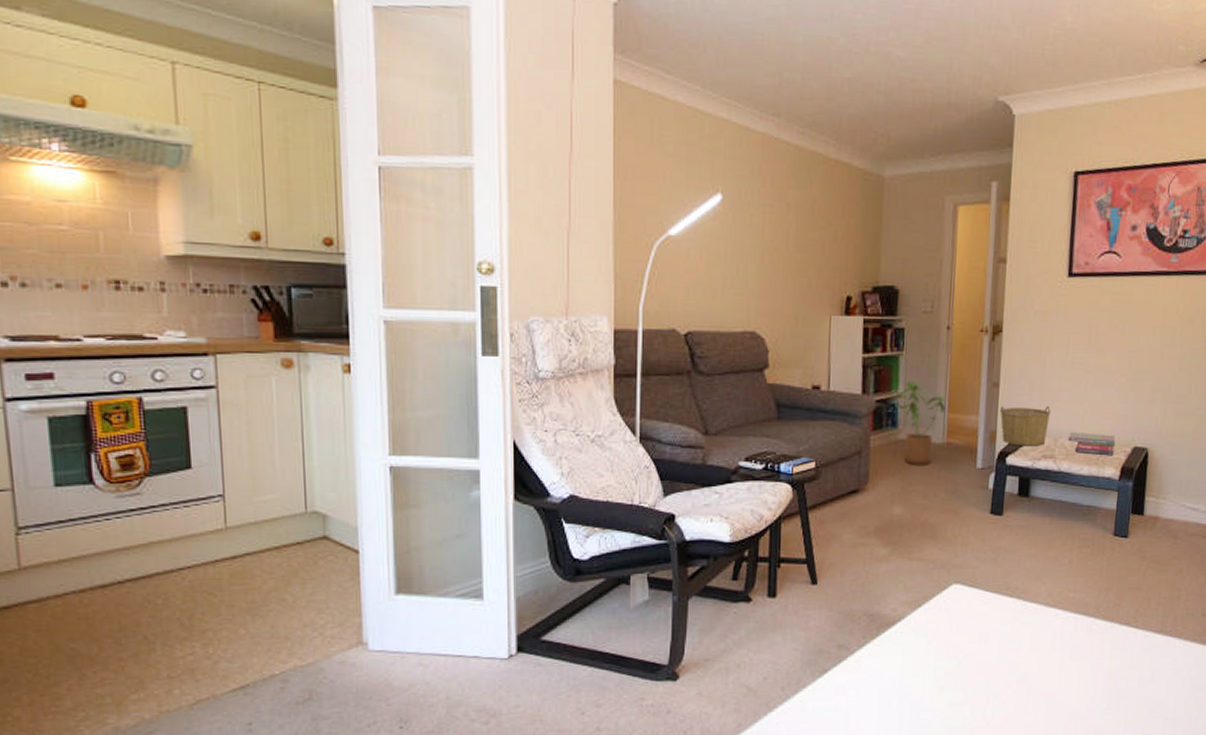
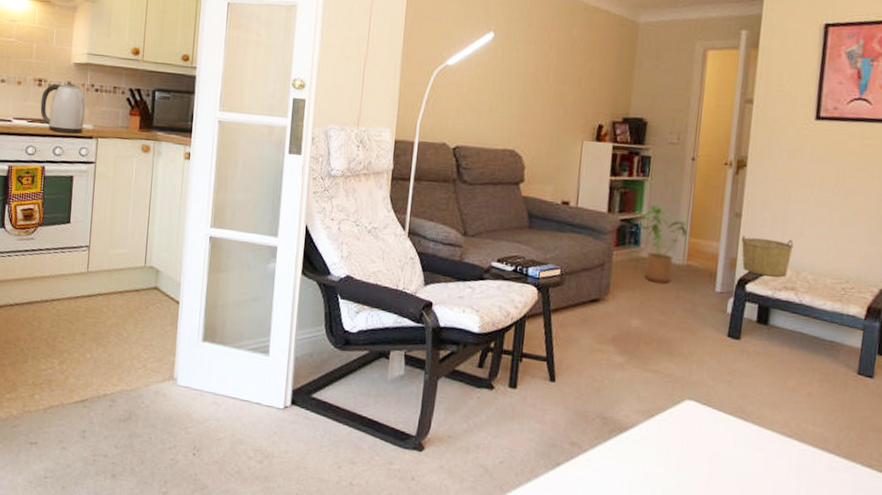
kettle: none [122,284,193,351] -> present [40,83,85,134]
books: present [1068,432,1116,456] -> none [811,267,862,295]

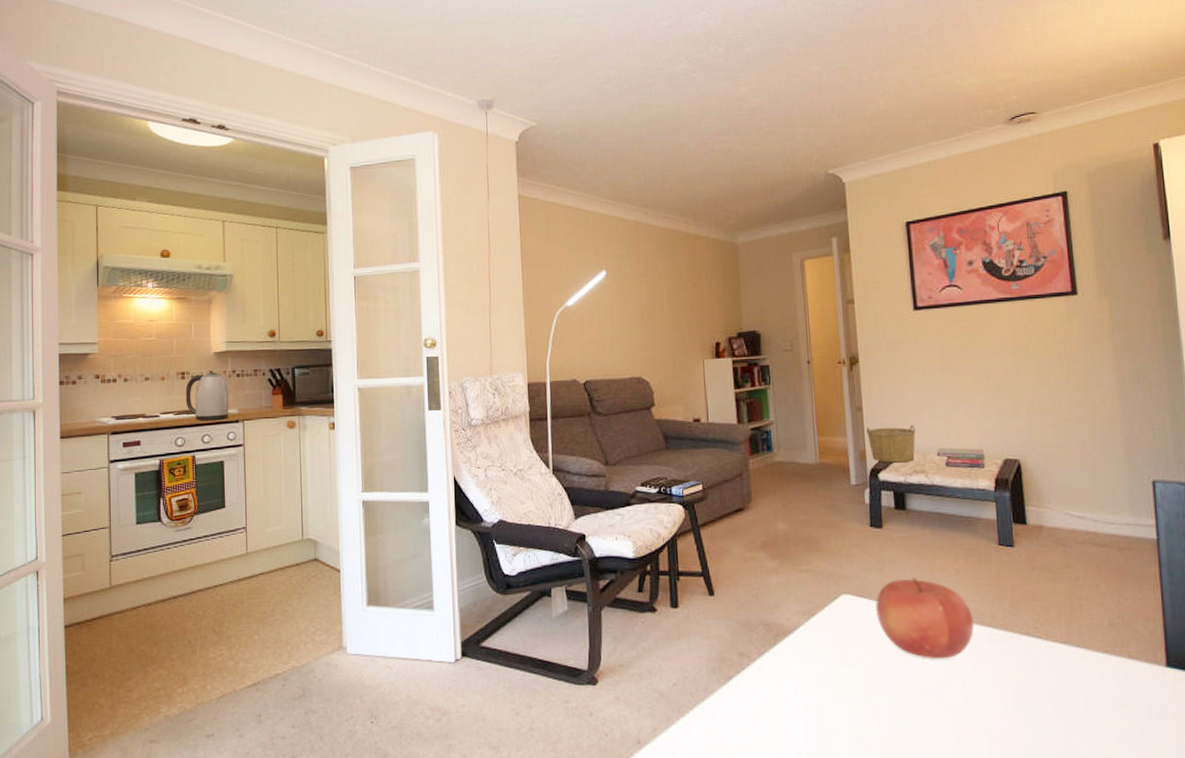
house plant: present [635,205,687,285] -> none [764,410,815,486]
fruit: none [718,393,817,478] -> present [876,577,974,658]
books: none [811,267,862,295] -> present [937,448,986,469]

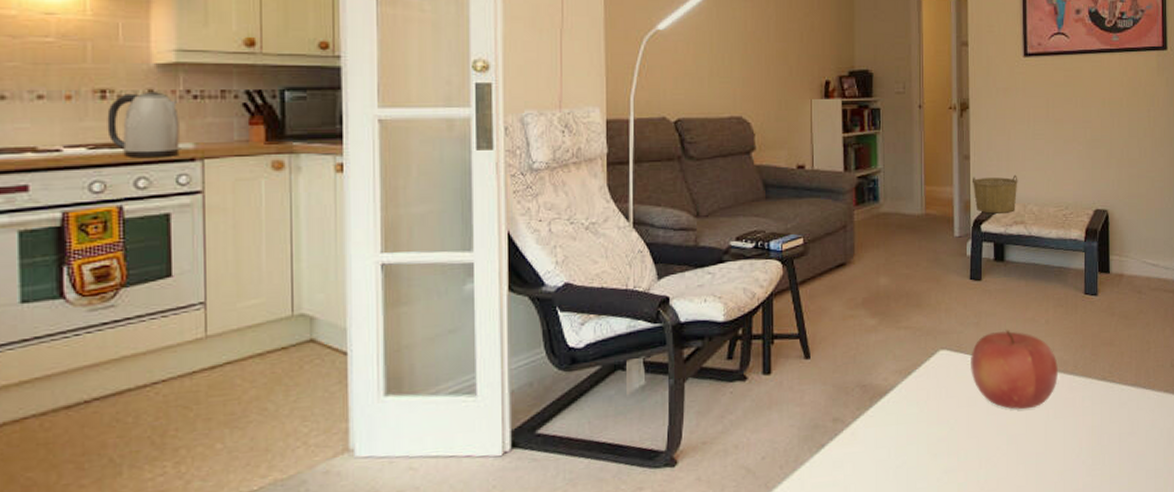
books: present [937,448,986,469] -> none [1036,198,1079,219]

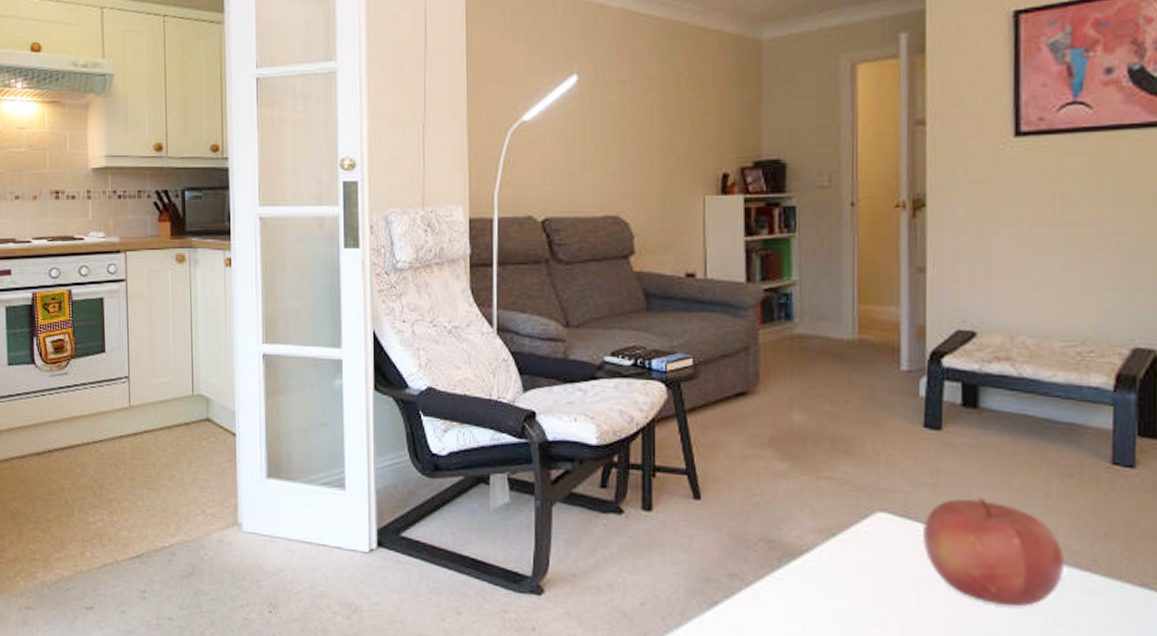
kettle: present [107,92,180,159] -> none [60,192,109,250]
basket: present [972,174,1018,214] -> none [928,295,1002,345]

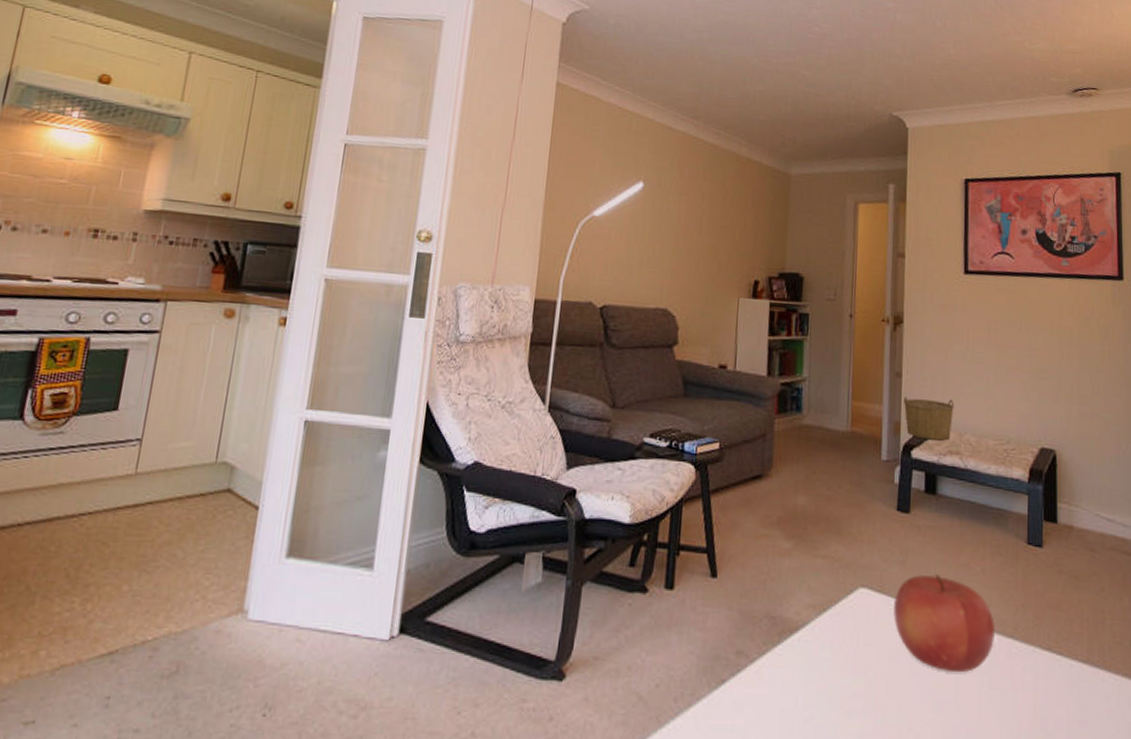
basket: none [928,295,1002,345] -> present [903,397,954,441]

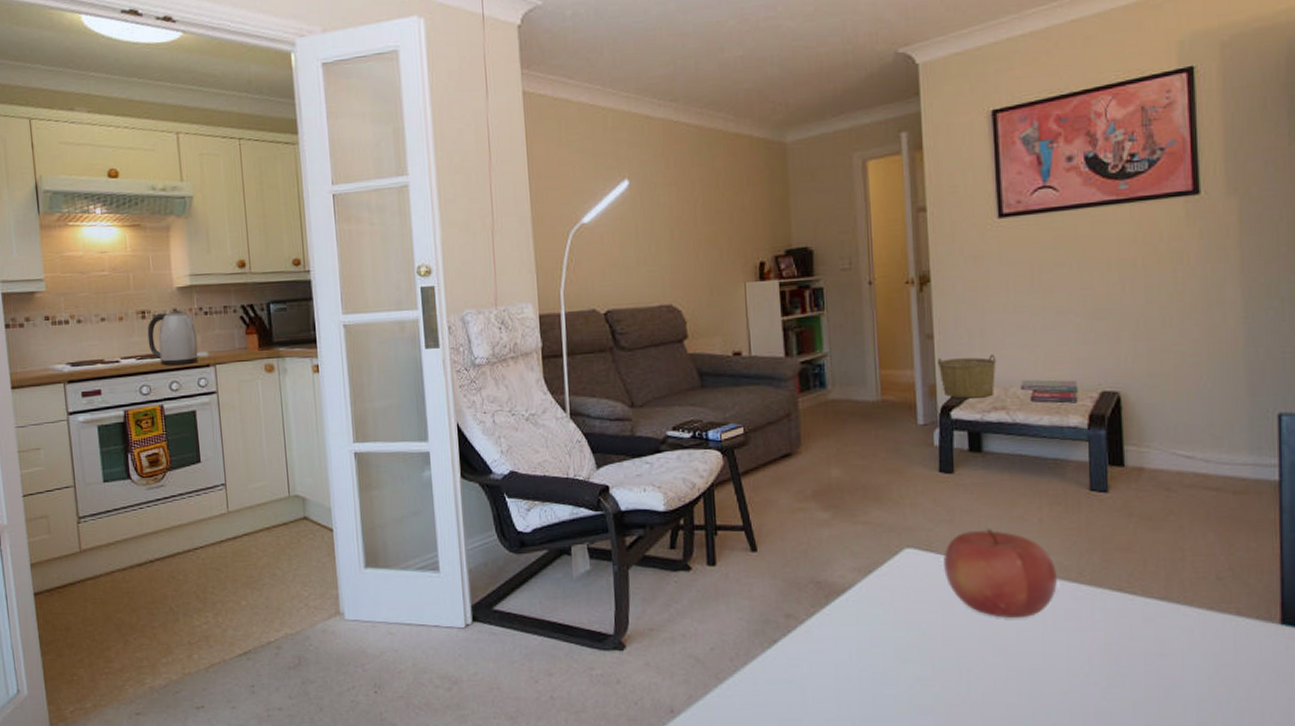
kettle: none [91,234,155,296] -> present [147,310,199,366]
books: none [974,428,1022,456] -> present [1021,379,1079,404]

